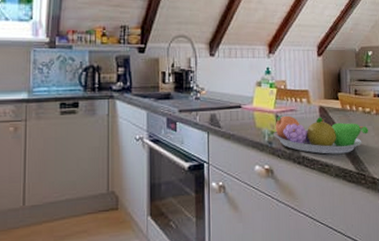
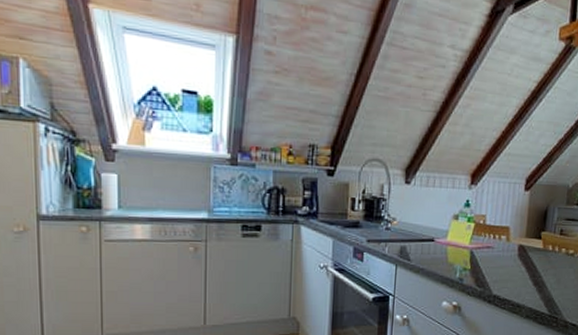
fruit bowl: present [273,115,369,154] -> none [465,252,569,295]

